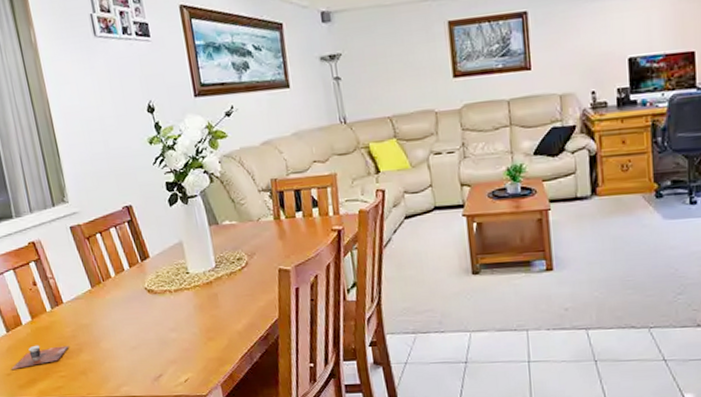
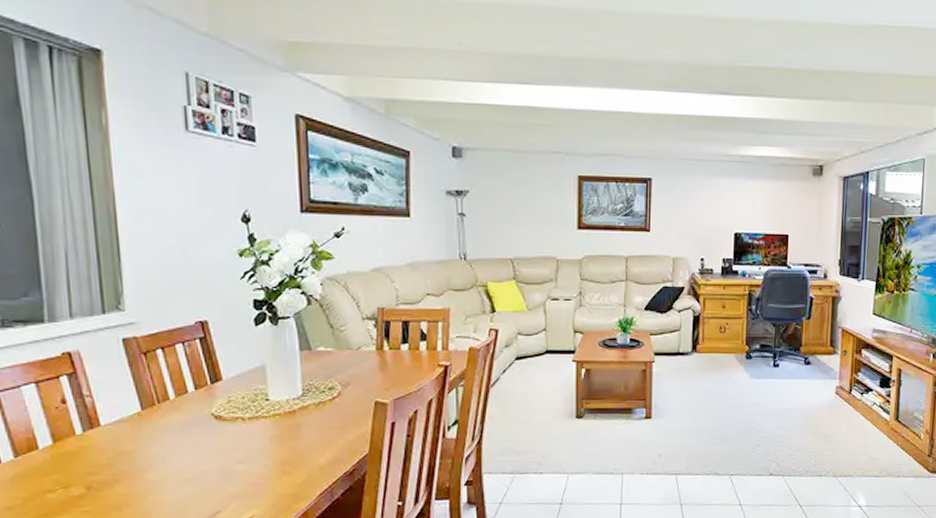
cup: present [10,345,69,369] -> none [13,473,101,502]

